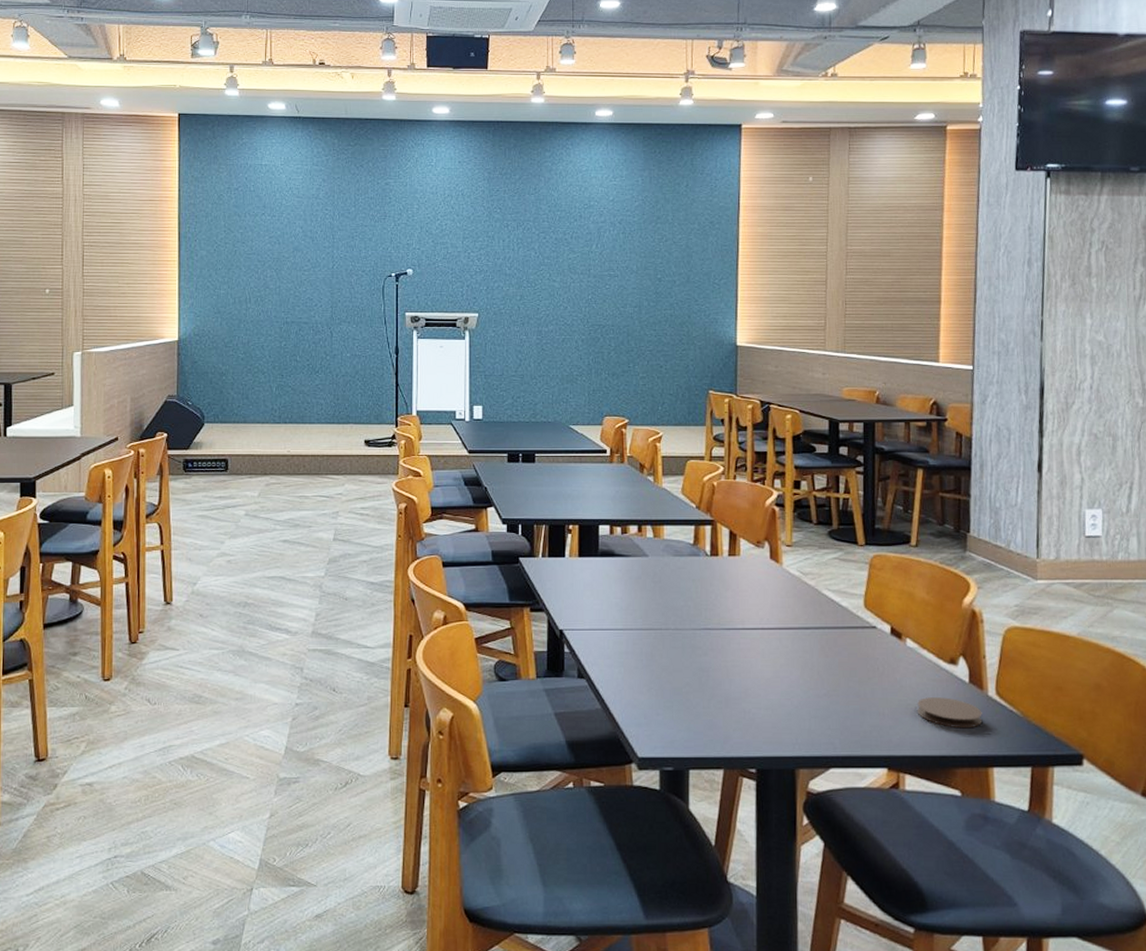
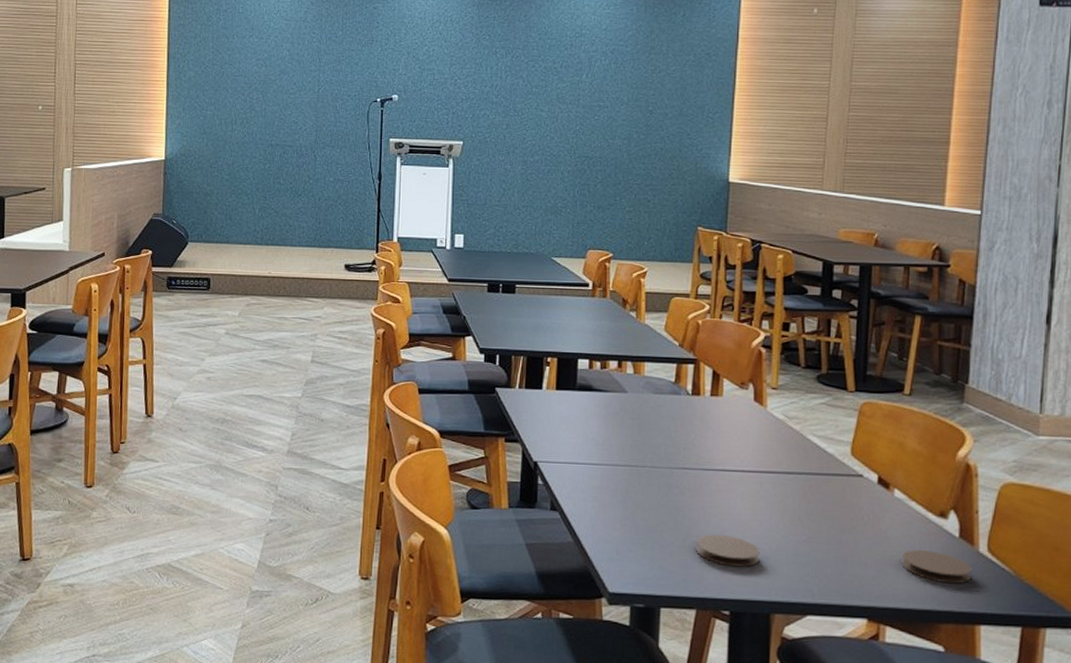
coaster: none [721,692,783,724] -> present [696,534,760,567]

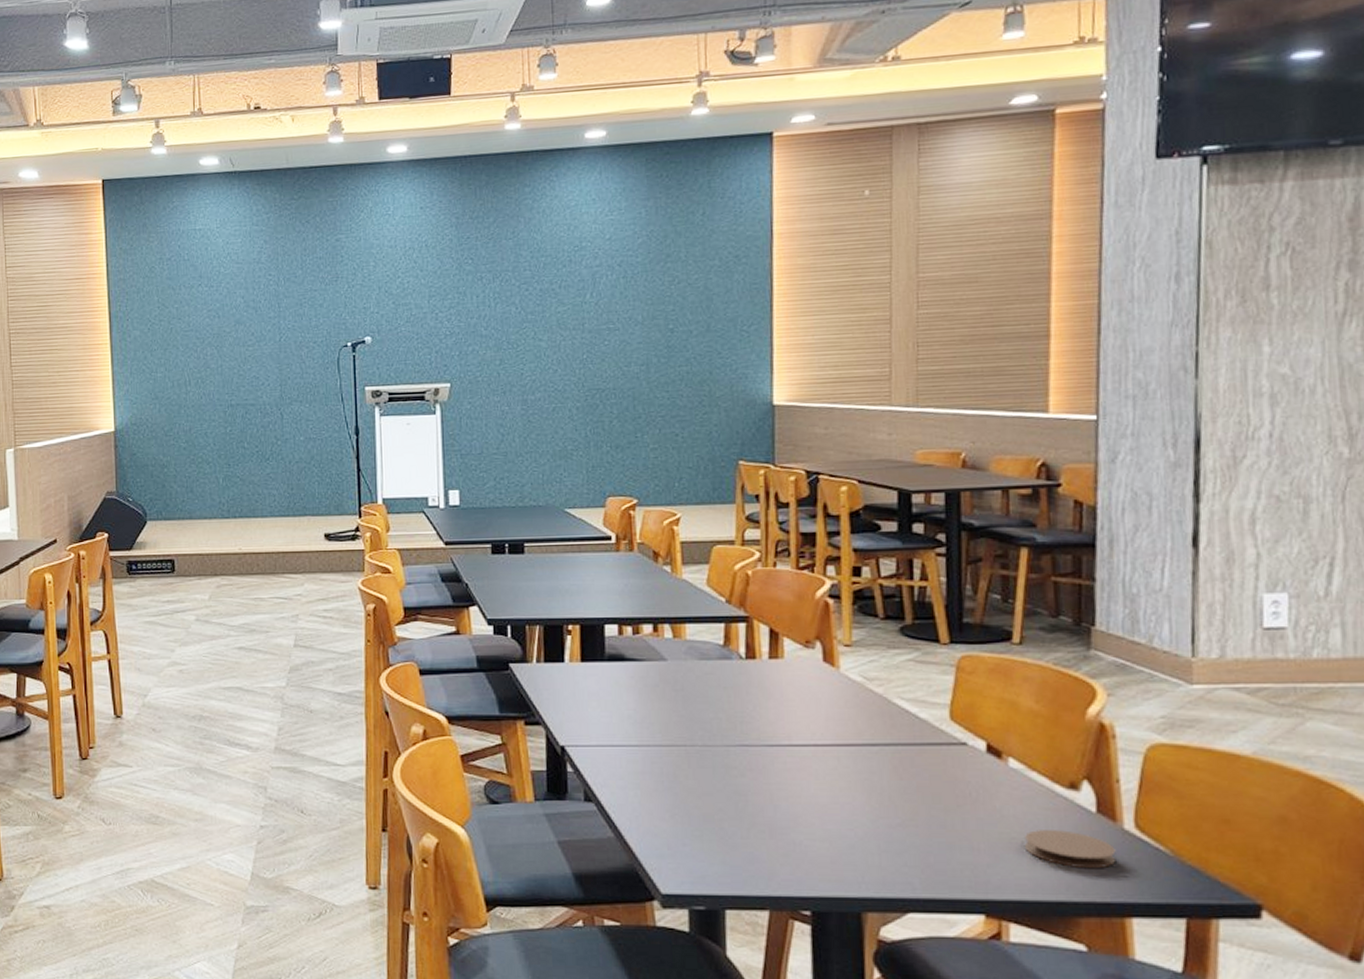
coaster: present [696,534,760,567] -> none [764,821,844,858]

